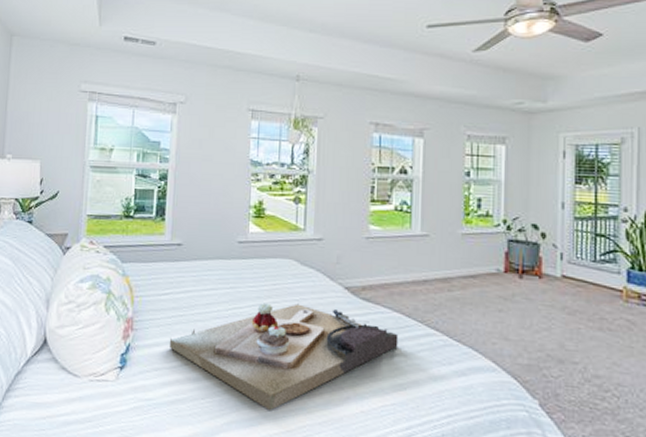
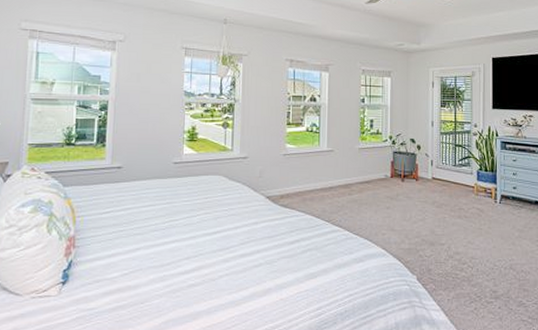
decorative tray: present [170,302,399,411] -> none [111,212,310,308]

